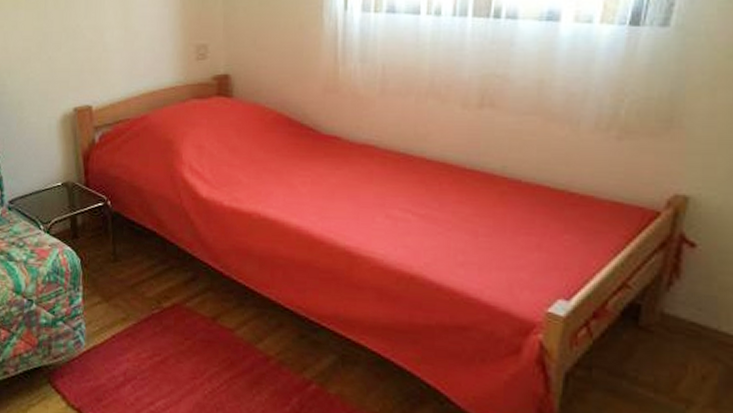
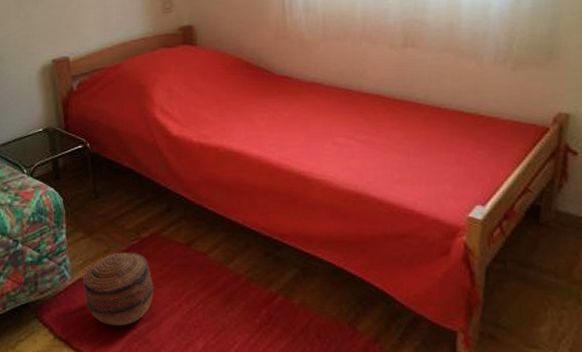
basket: none [97,321,174,400] -> present [82,252,153,327]

